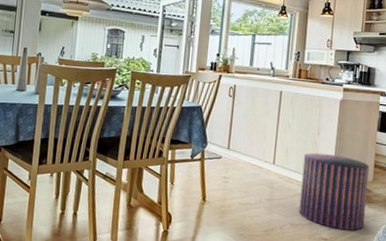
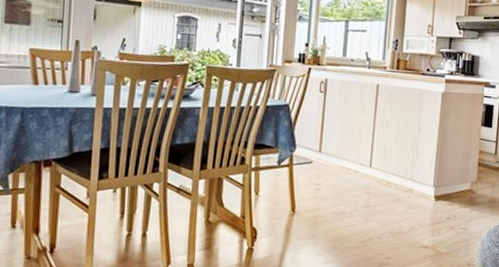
stool: present [299,152,370,231] -> none [398,152,473,236]

